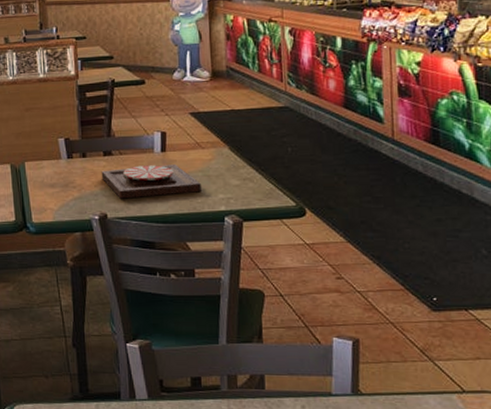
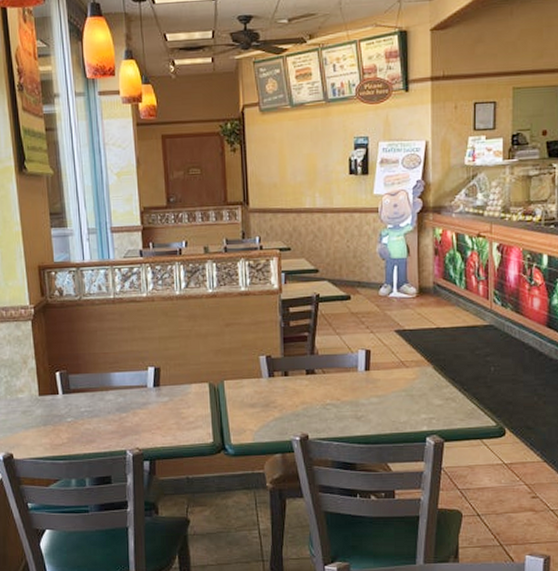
plate: present [101,165,201,199] -> none [303,384,404,419]

